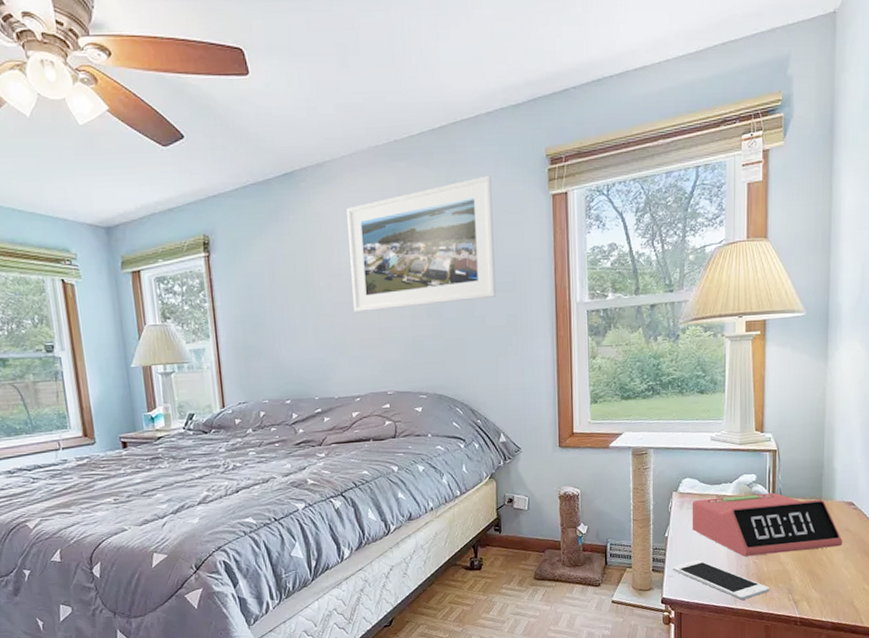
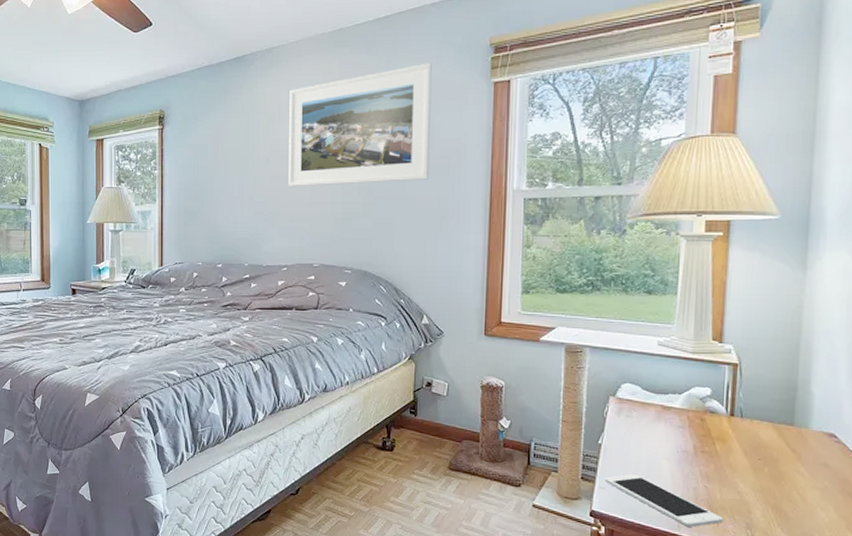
alarm clock: present [692,493,843,556] -> none [630,408,820,483]

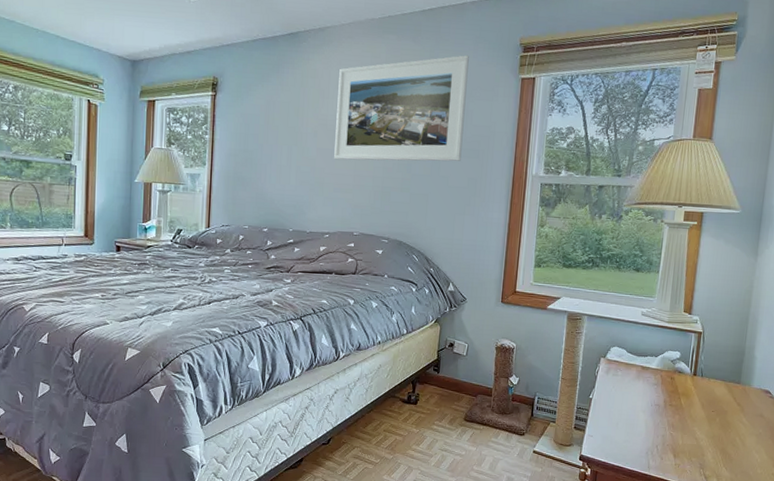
cell phone: present [605,474,723,527] -> none [593,424,683,468]

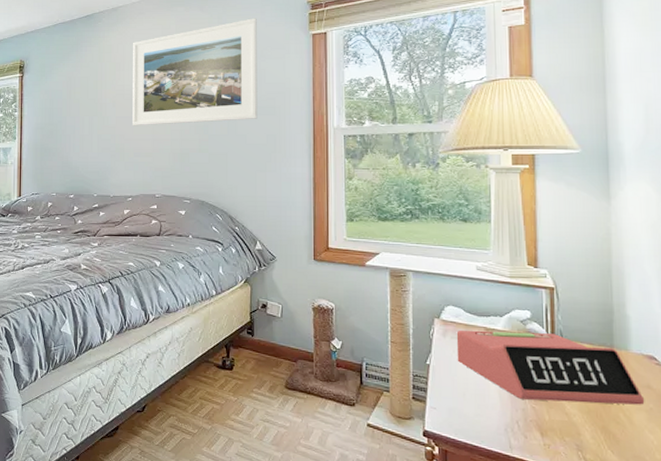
alarm clock: none [615,368,757,431] -> present [456,330,645,405]

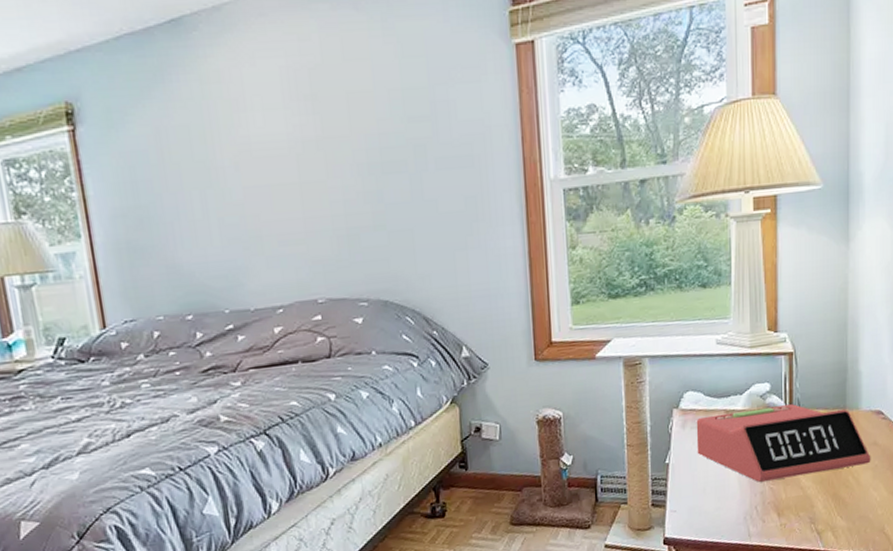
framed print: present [133,18,258,126] -> none [254,20,451,200]

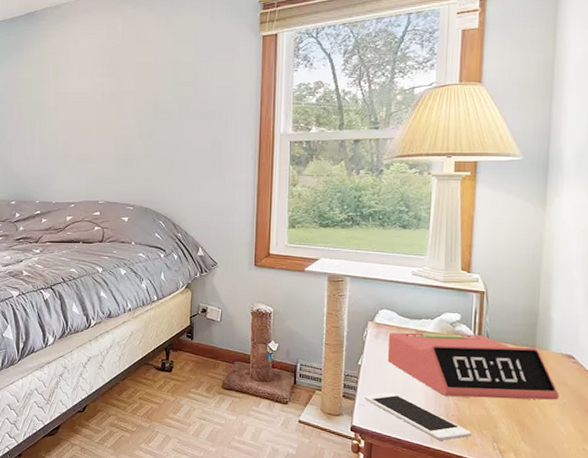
cell phone: none [676,490,789,534] -> present [365,393,472,441]

